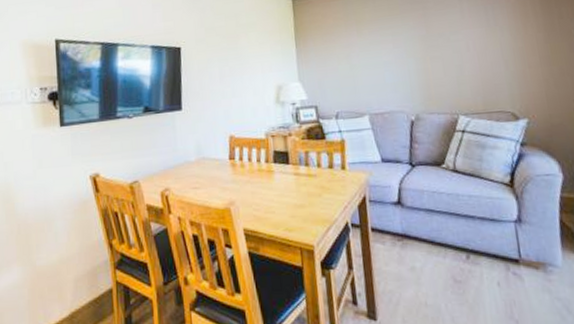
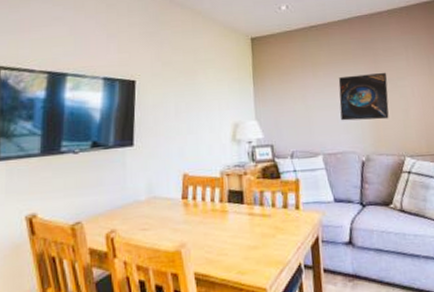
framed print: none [384,26,441,80] -> present [338,72,389,121]

